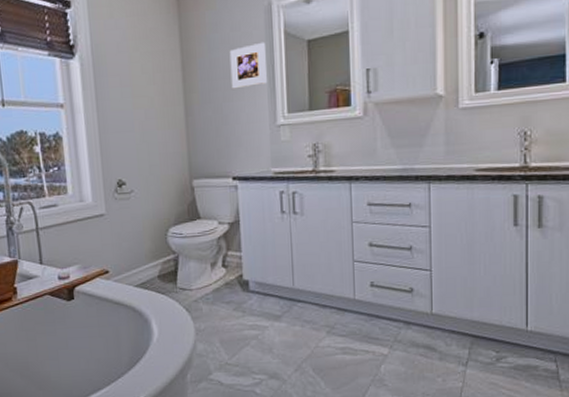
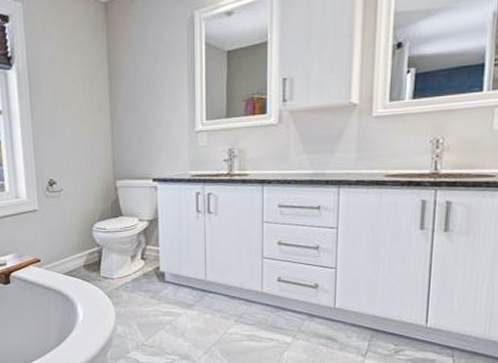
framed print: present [229,42,267,89] -> none [153,53,187,98]

